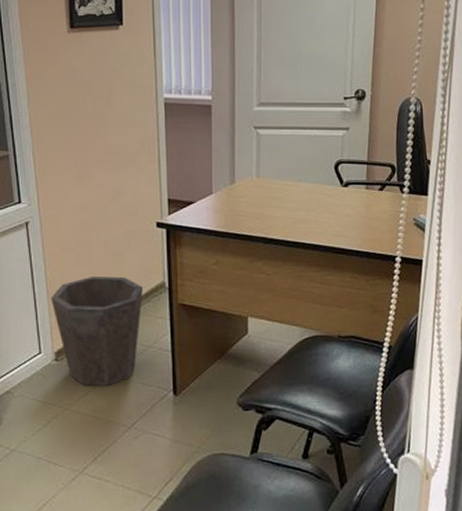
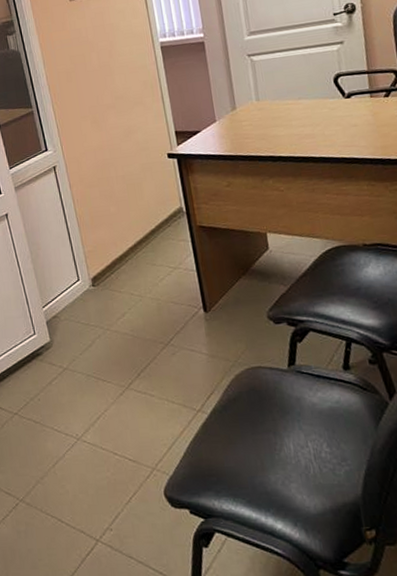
waste bin: present [51,276,143,387] -> none [82,206,165,308]

